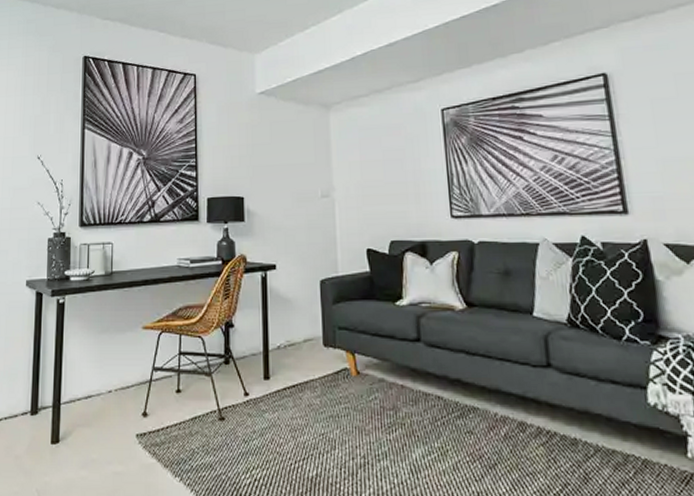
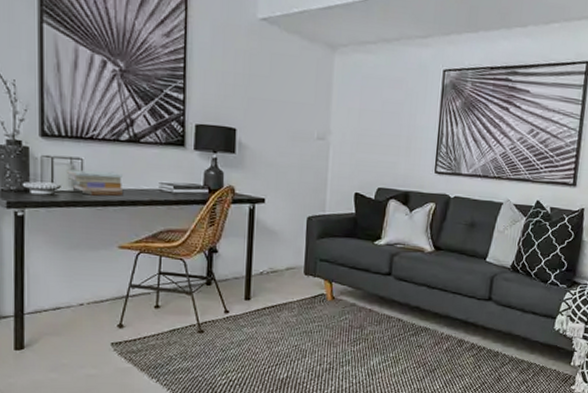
books: none [100,252,147,278] -> present [67,169,124,197]

